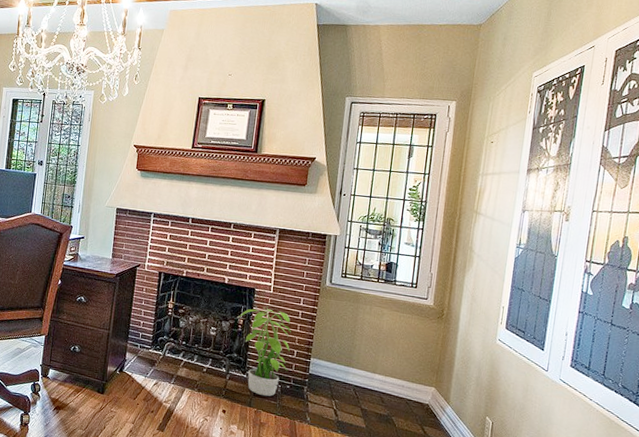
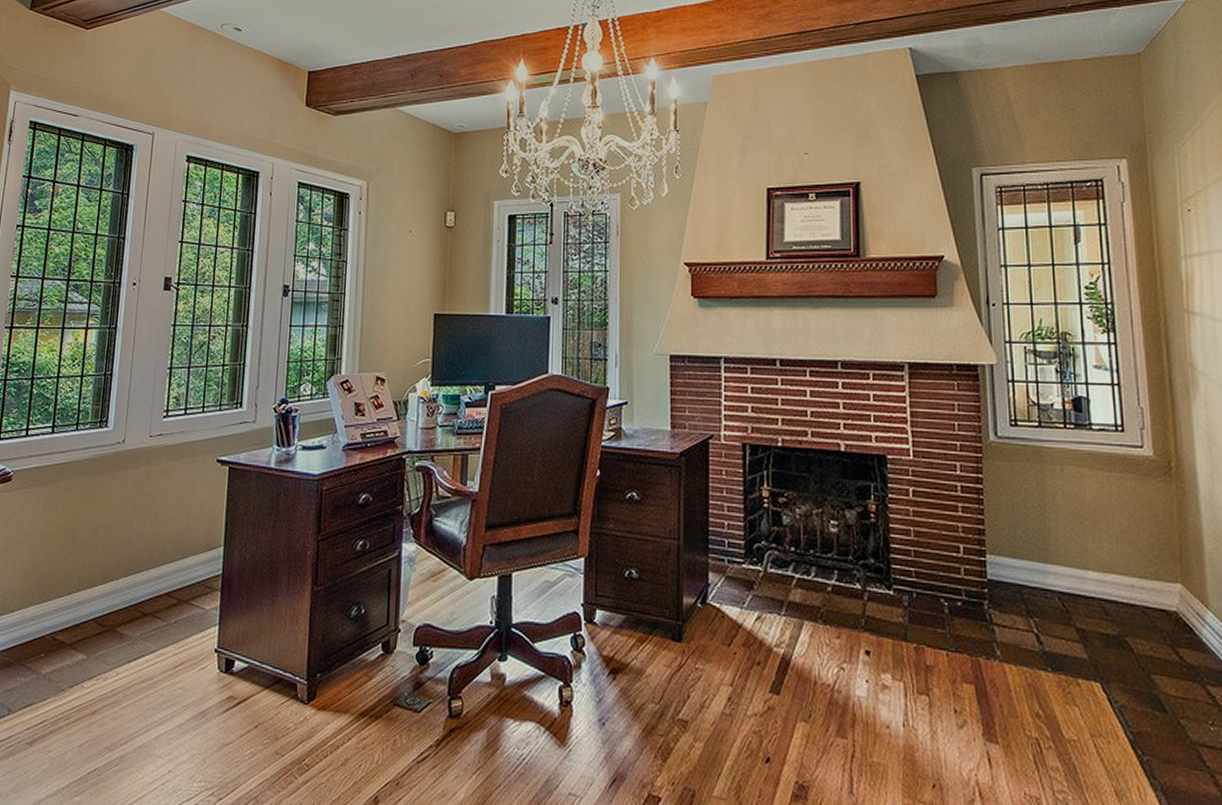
potted plant: present [237,304,291,397] -> none [867,479,954,623]

